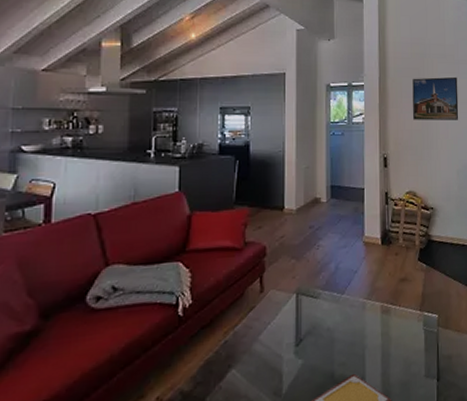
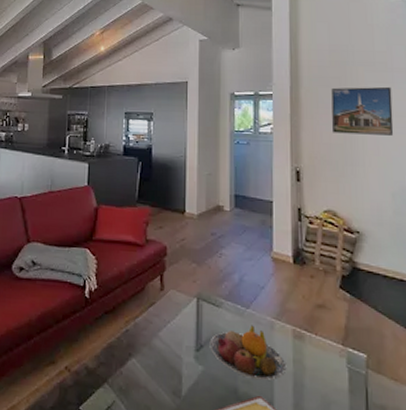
fruit bowl: none [308,309,376,360] -> present [209,325,287,380]

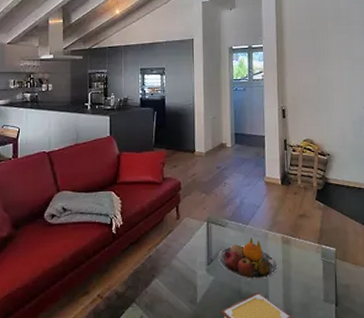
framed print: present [331,86,394,136] -> none [308,37,354,77]

